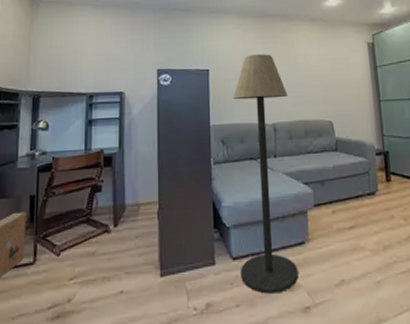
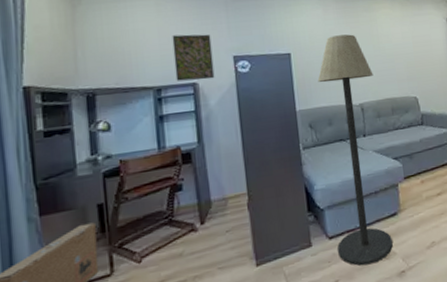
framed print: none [106,47,139,90] -> present [172,34,215,81]

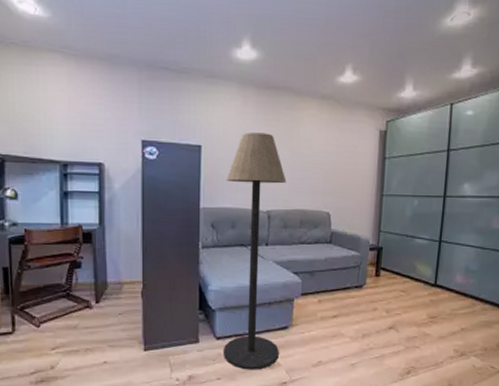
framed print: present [172,34,215,81] -> none [81,109,121,161]

